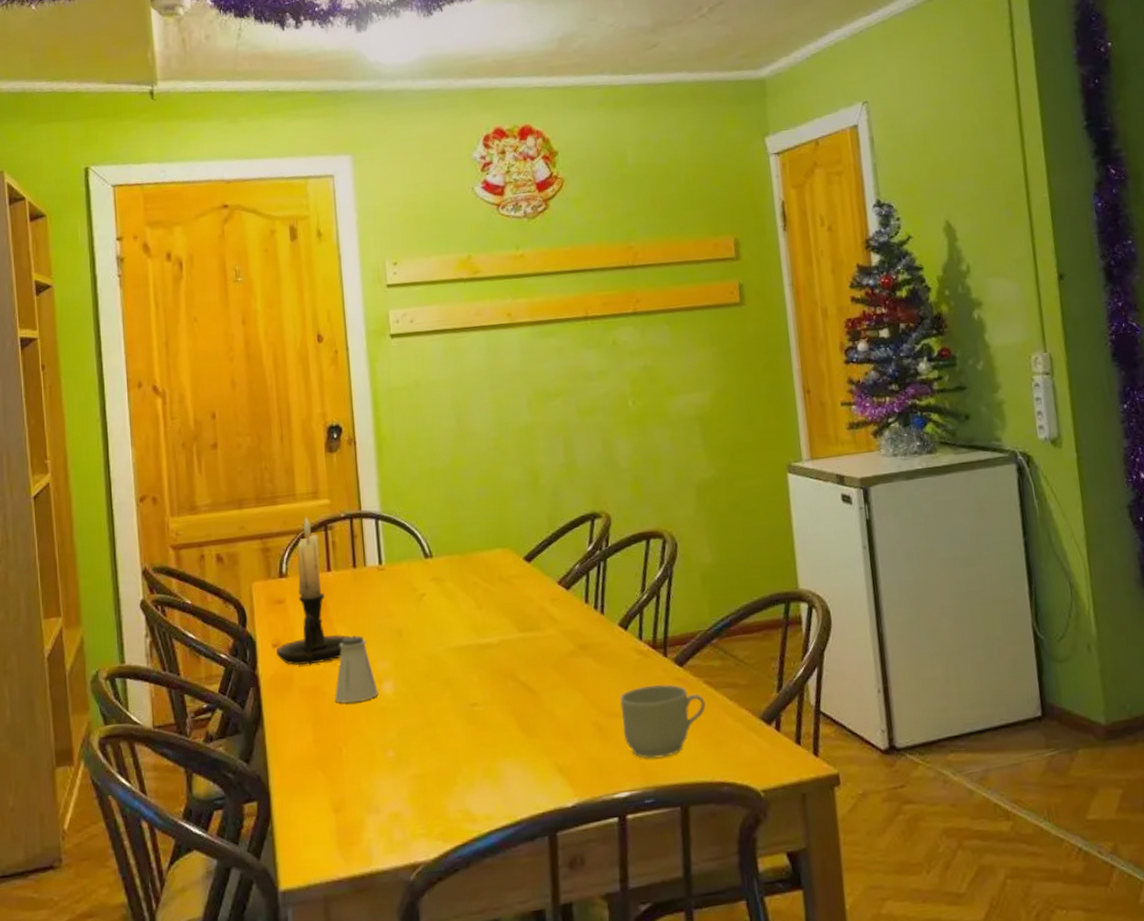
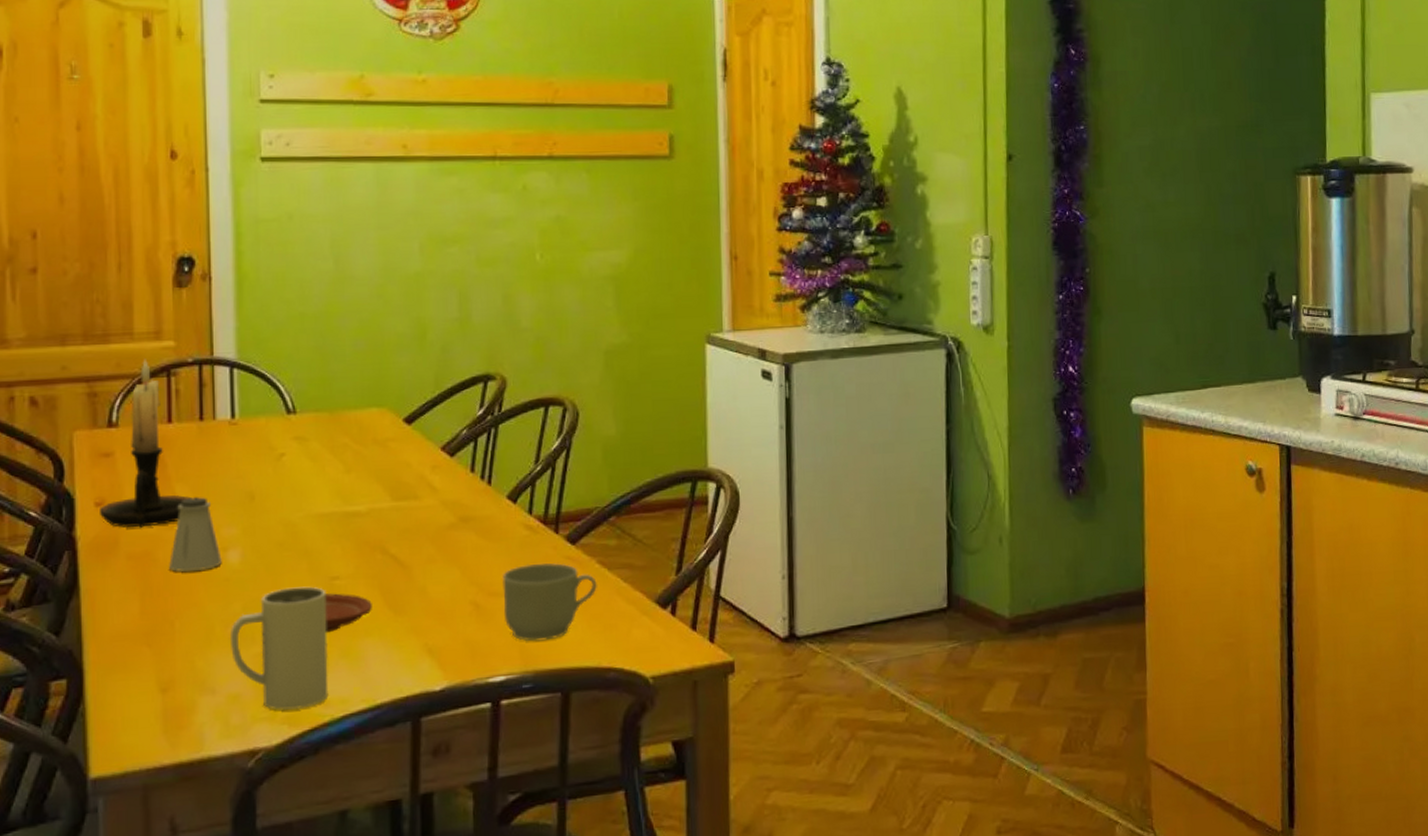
mug: none [389,713,475,827] -> present [231,586,329,710]
plate: none [467,718,508,754] -> present [325,593,372,632]

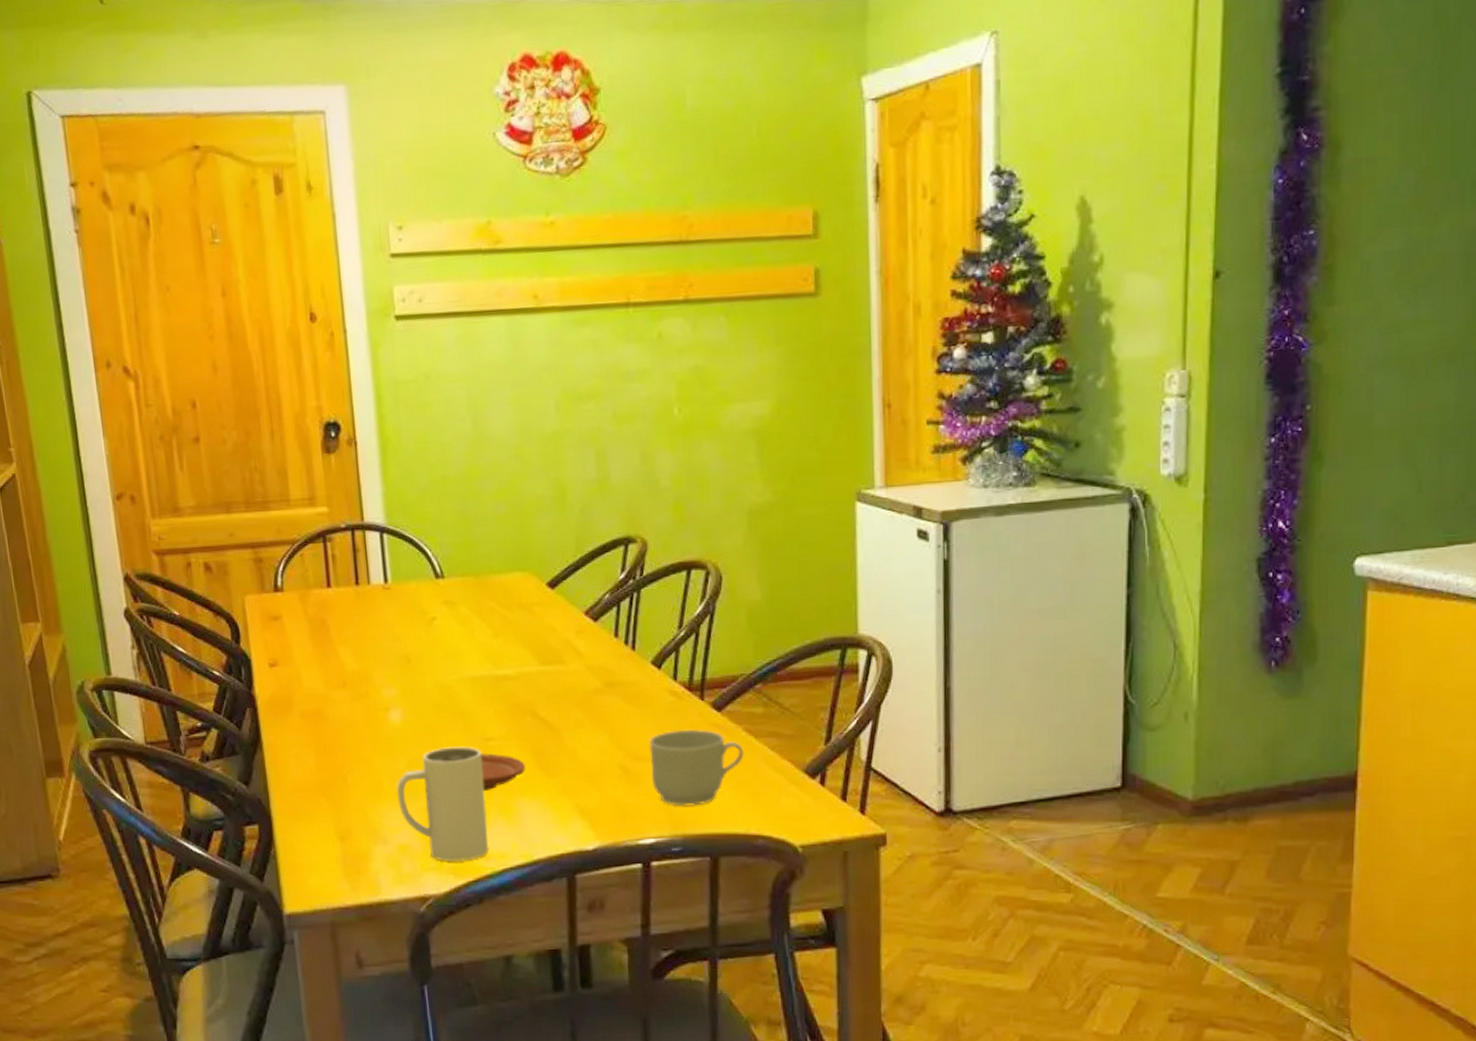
candle holder: present [100,358,192,528] -> none [273,524,354,688]
saltshaker: present [169,497,222,572] -> none [338,659,385,730]

